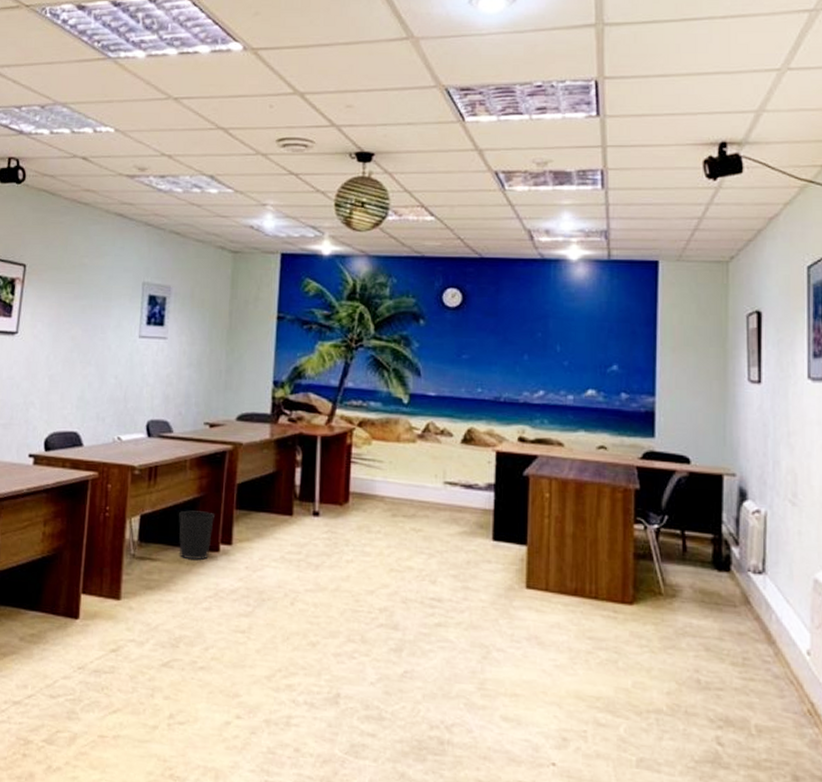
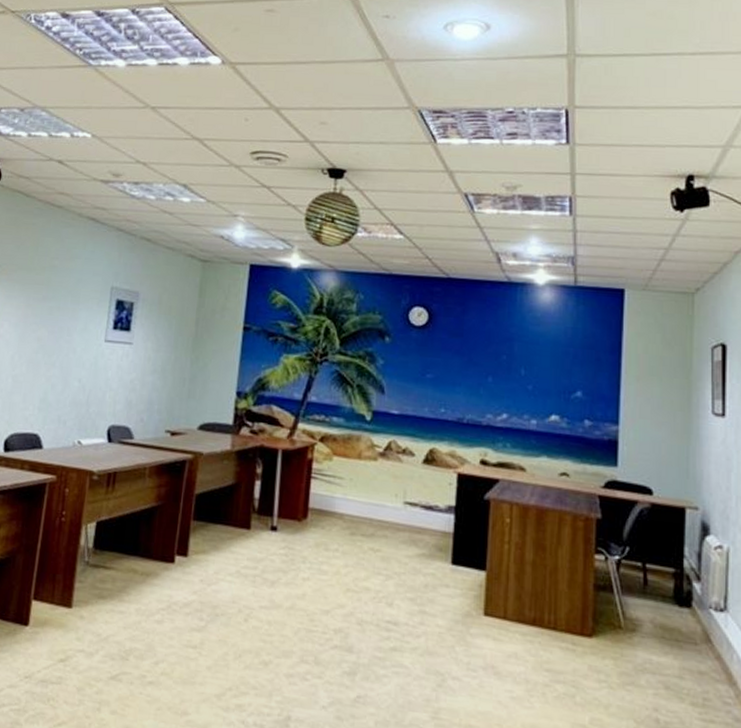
wastebasket: present [178,510,214,561] -> none [133,519,171,572]

